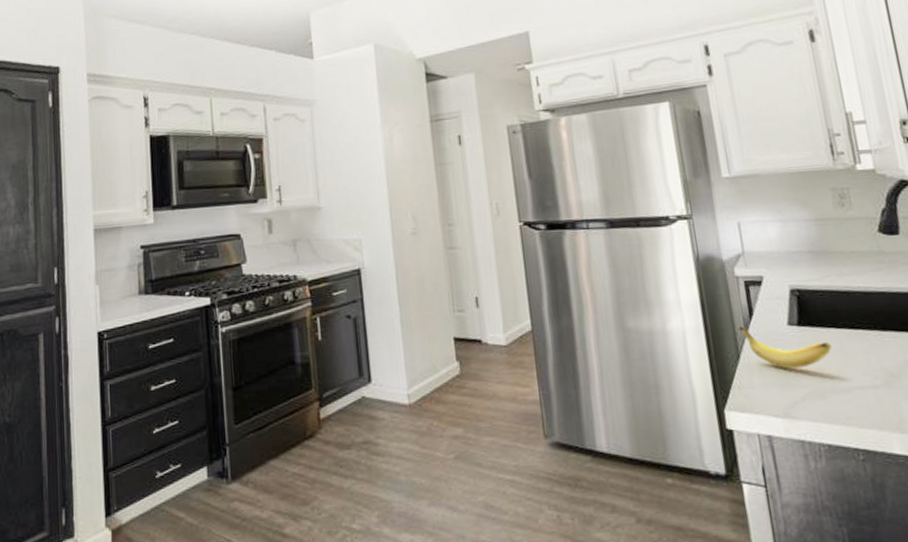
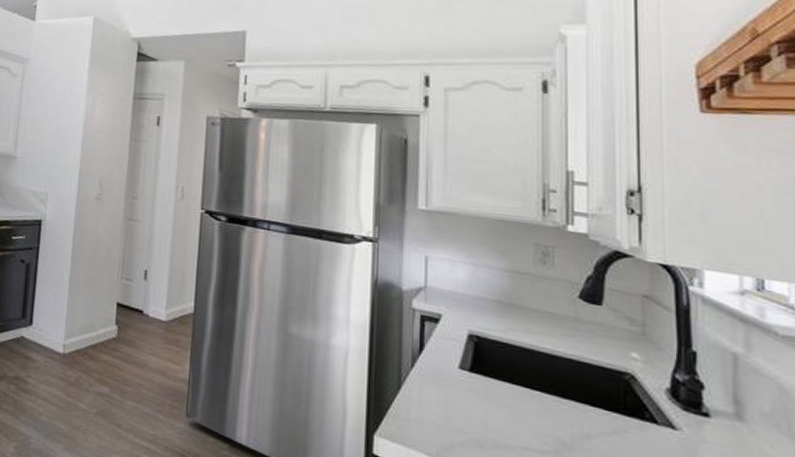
banana: present [738,326,832,369] -> none [405,358,503,415]

